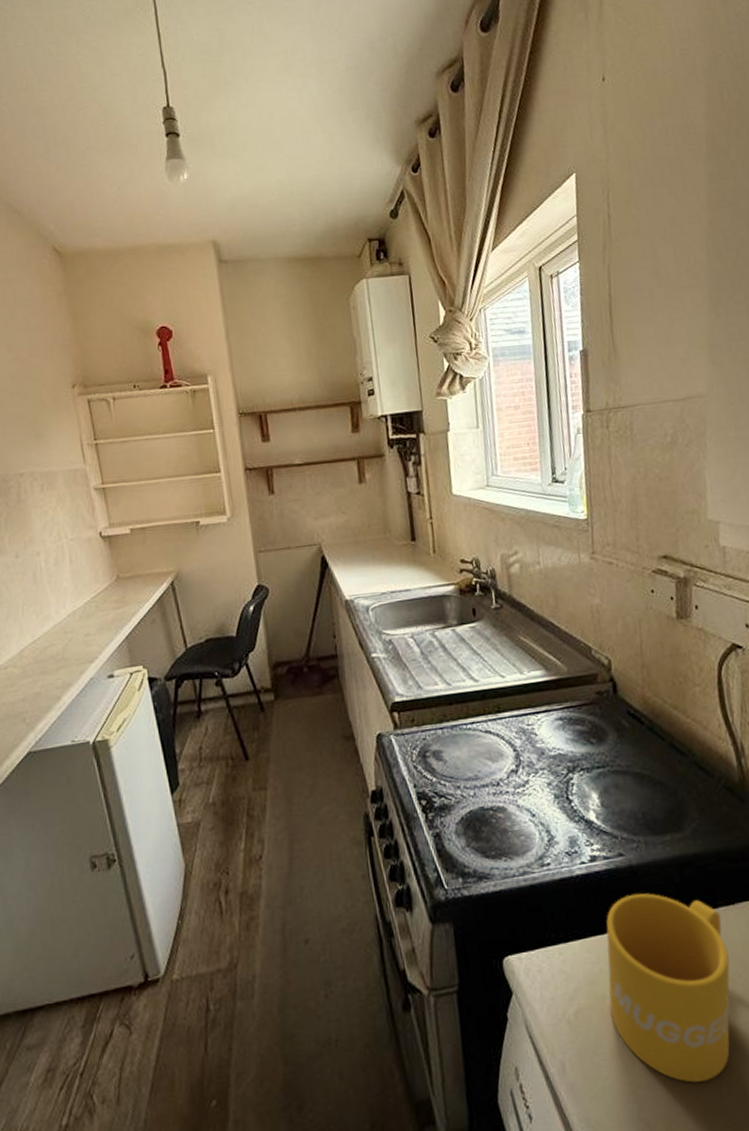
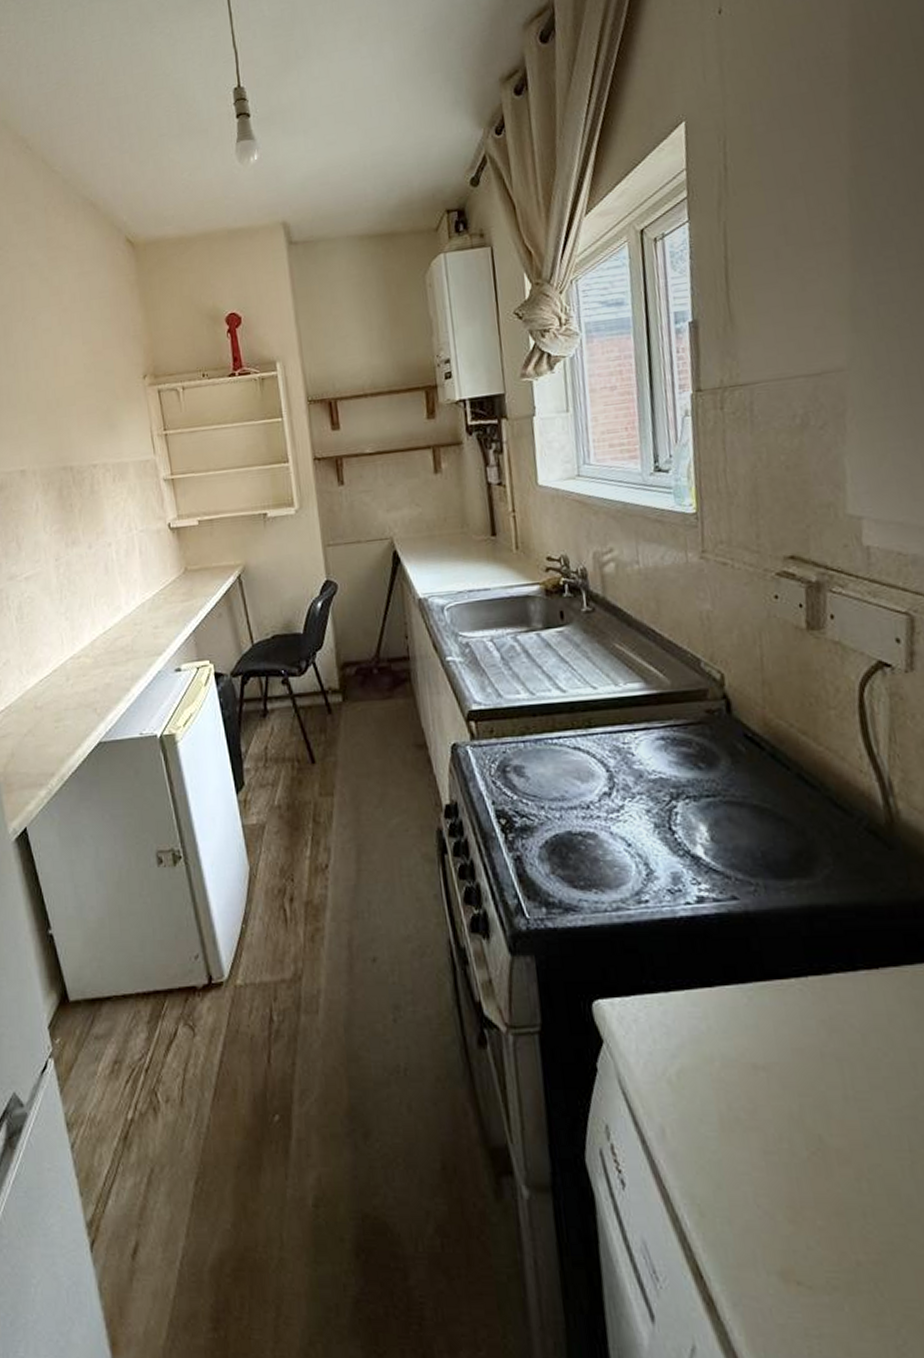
mug: present [606,893,730,1083] -> none [716,944,872,1174]

